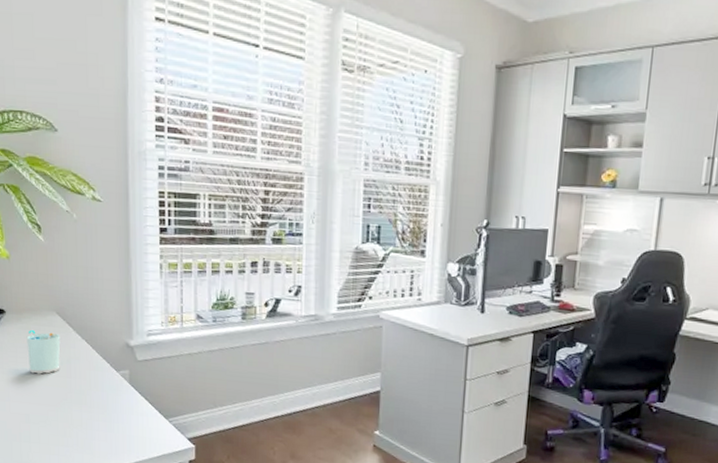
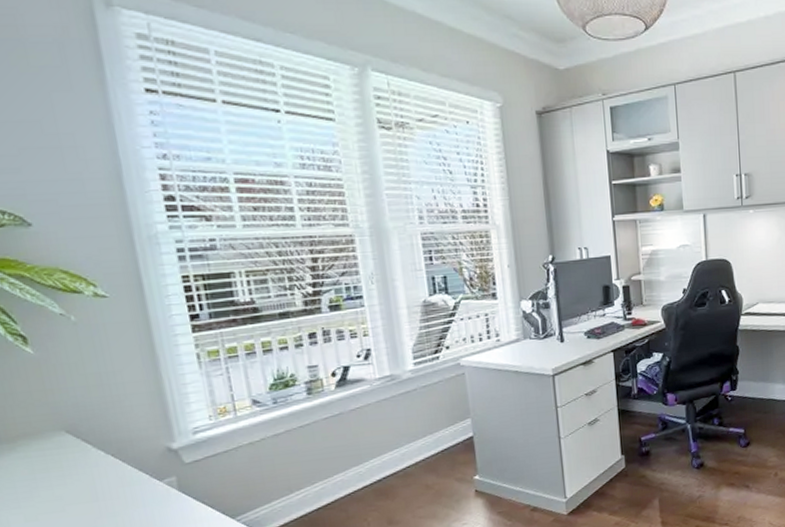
cup: present [26,329,61,374] -> none [27,455,82,508]

